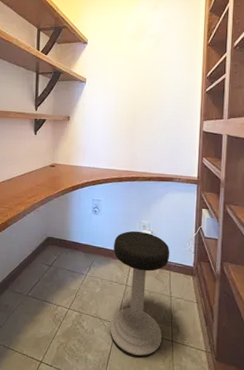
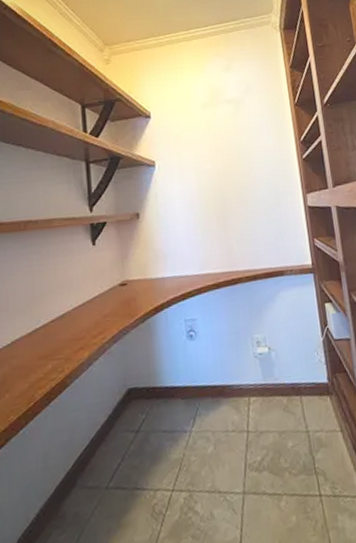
stool: present [109,230,170,356] -> none [222,350,307,534]

